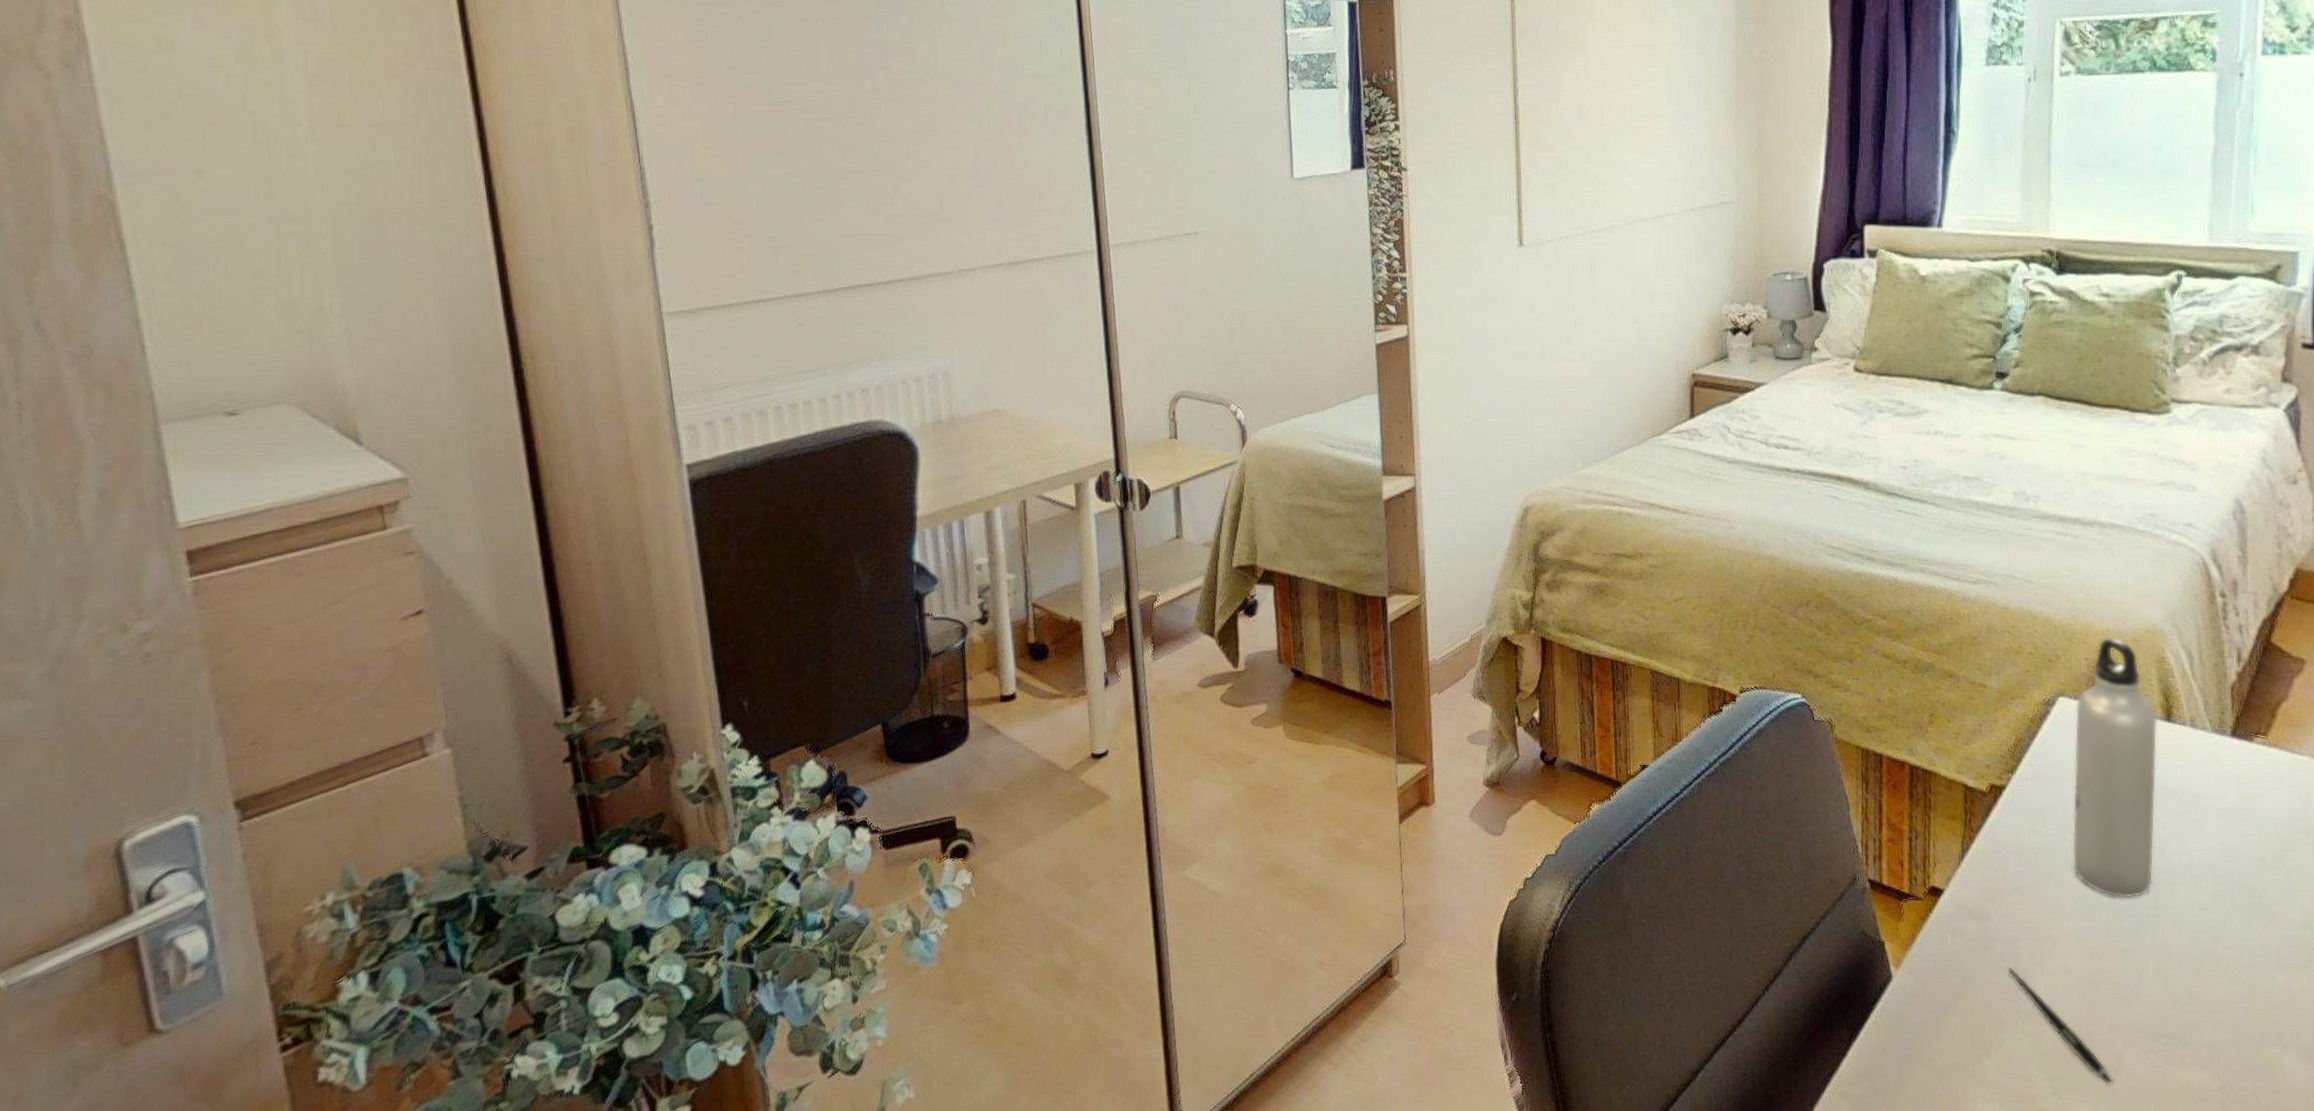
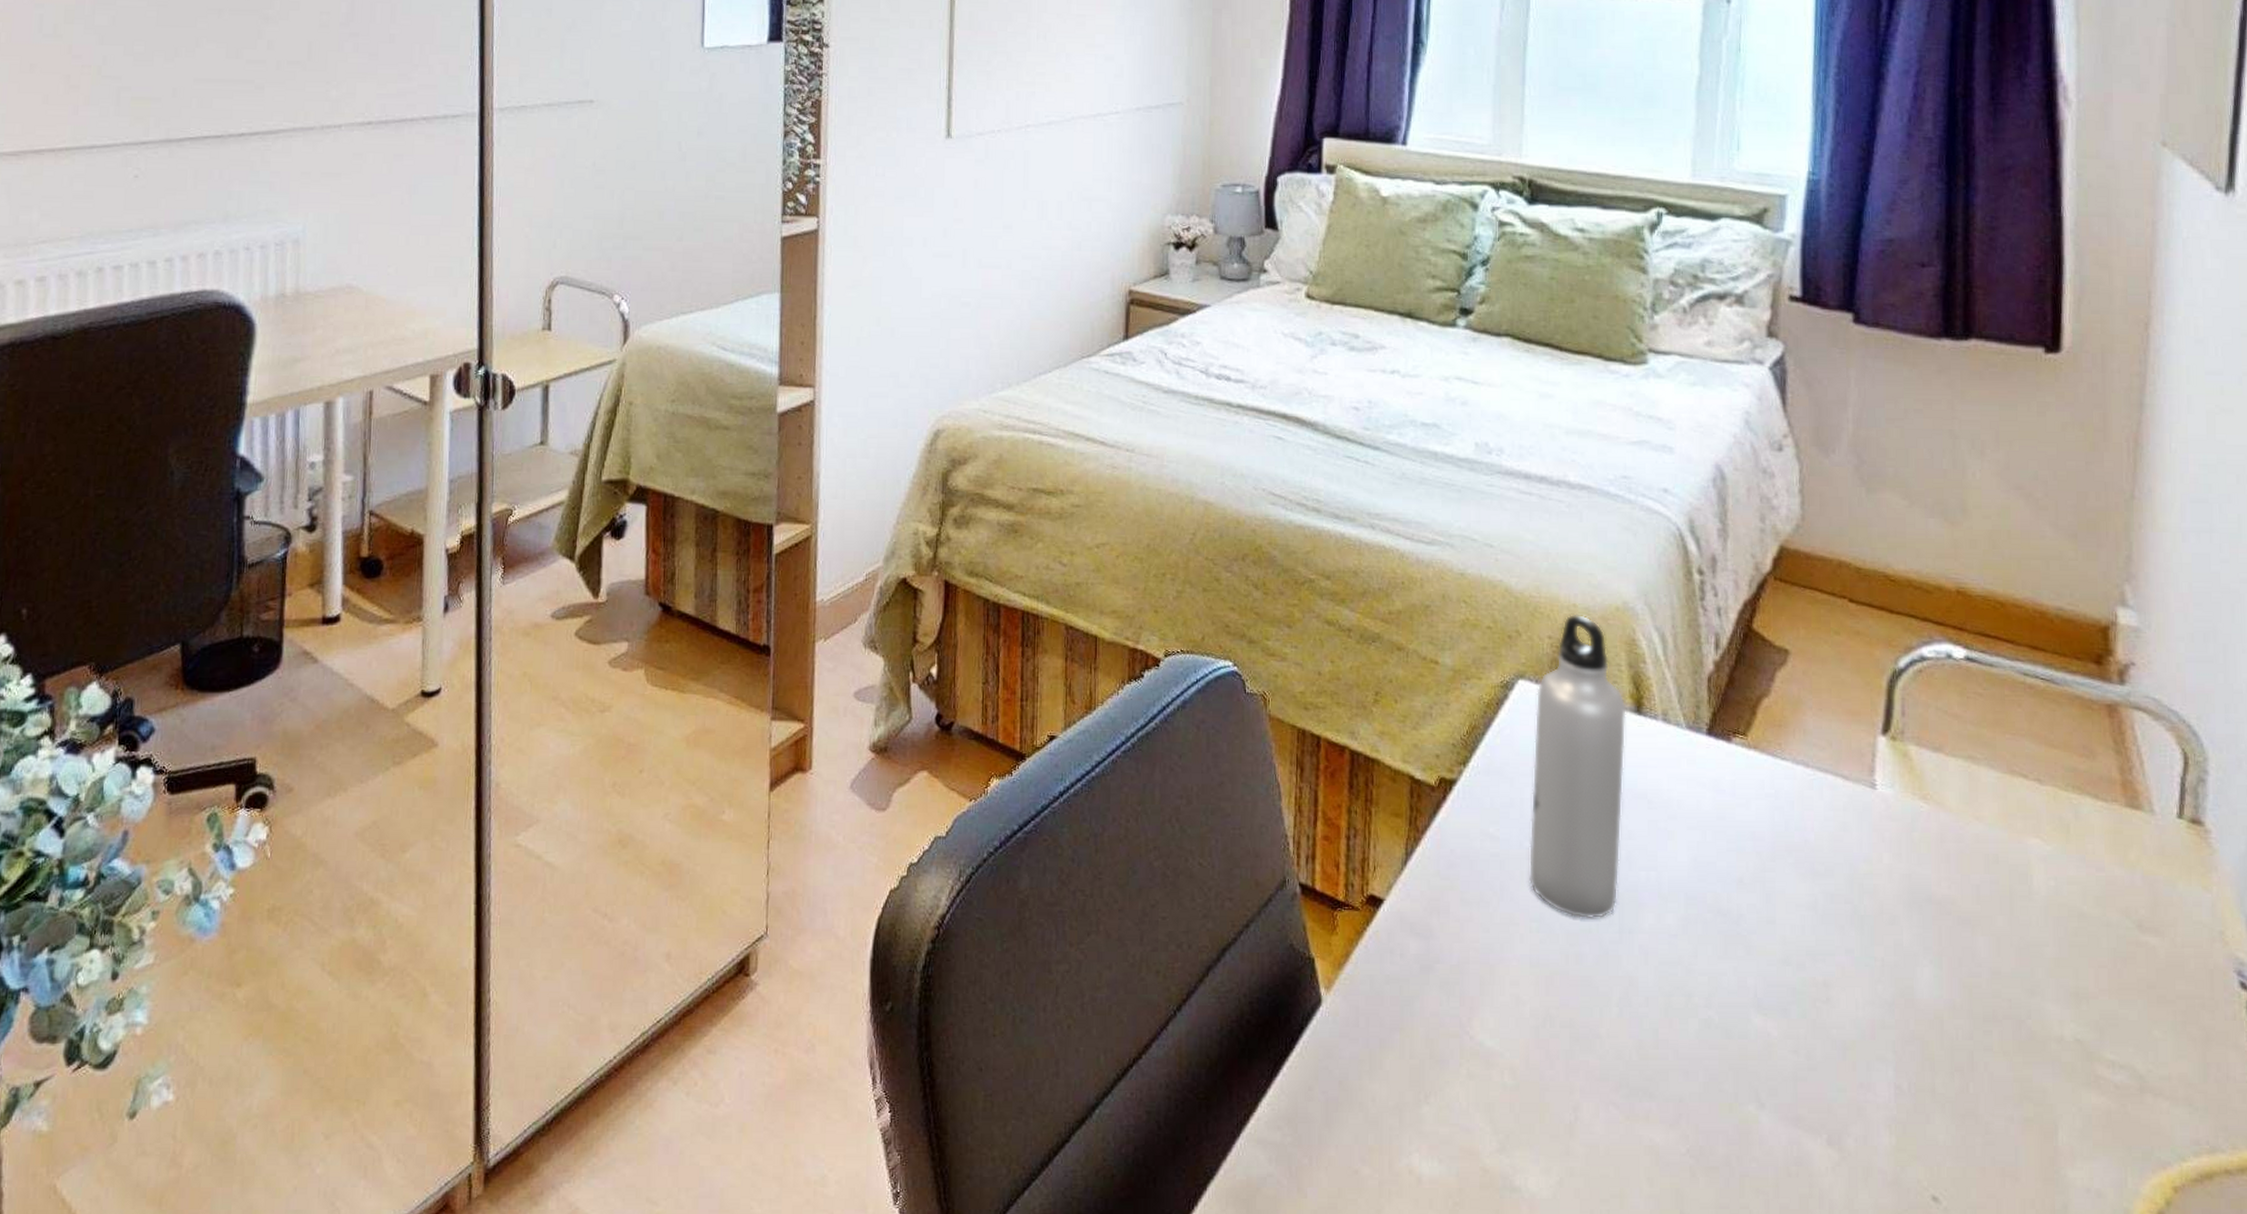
pen: present [2007,967,2112,1085] -> none [1452,995,1567,1142]

